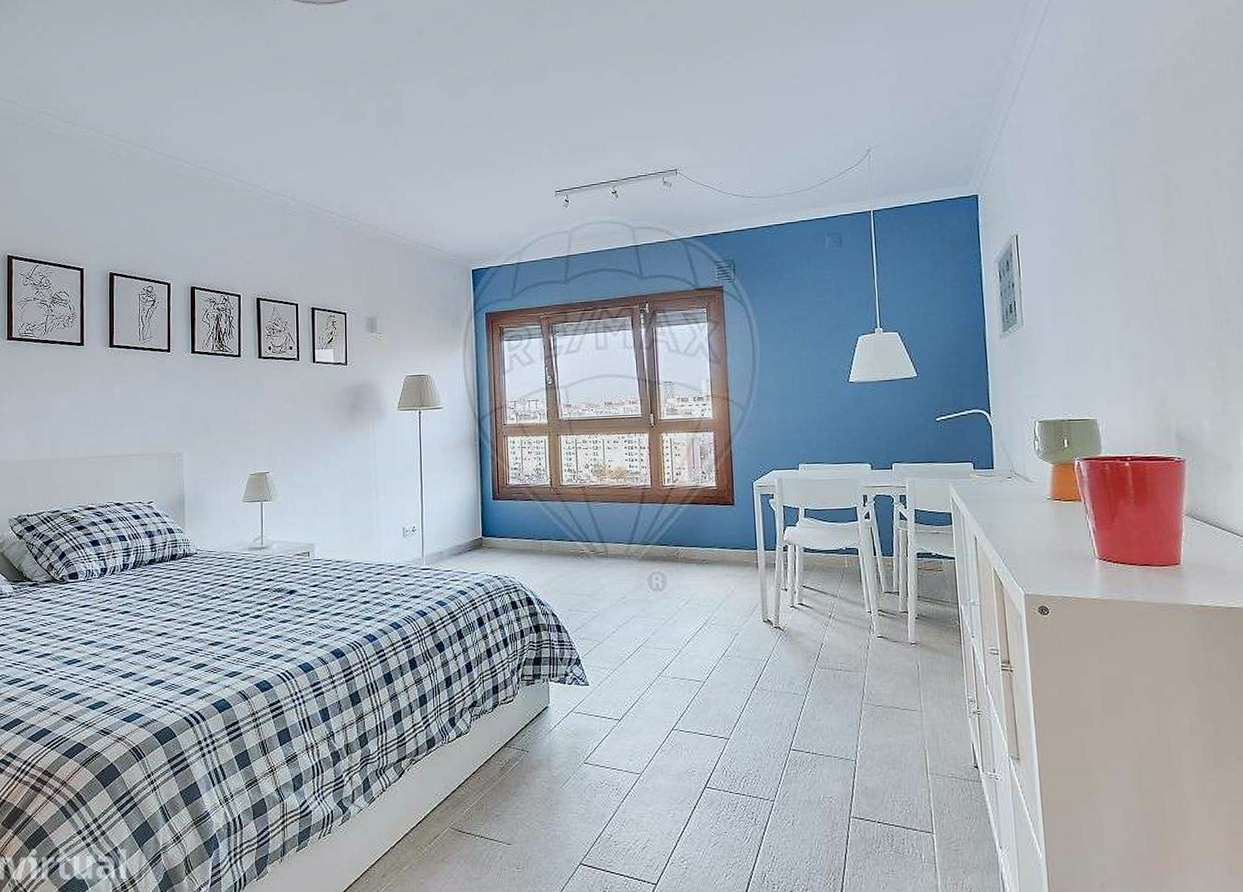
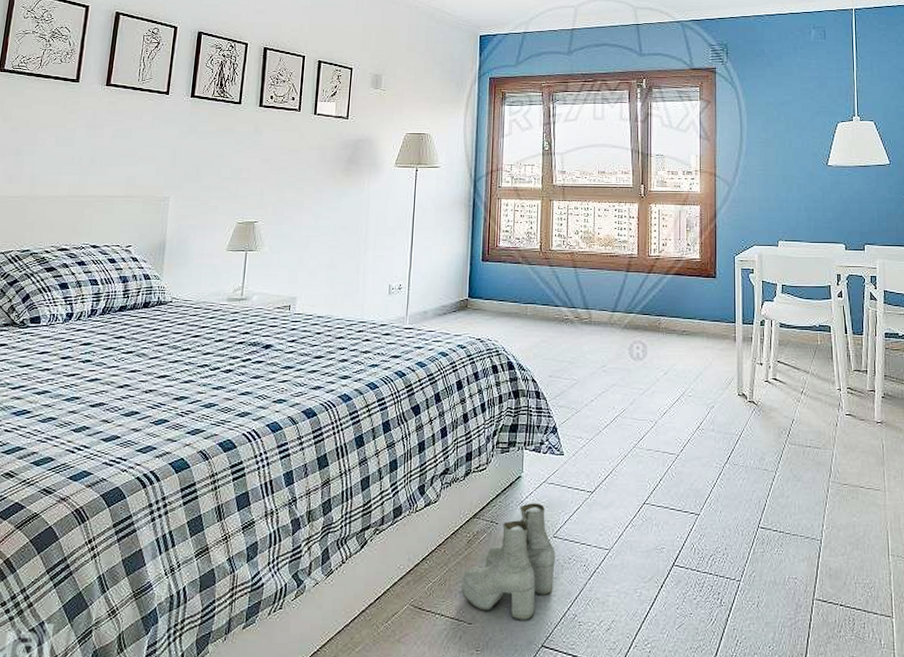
boots: none [498,731,588,841] -> present [461,503,555,620]

